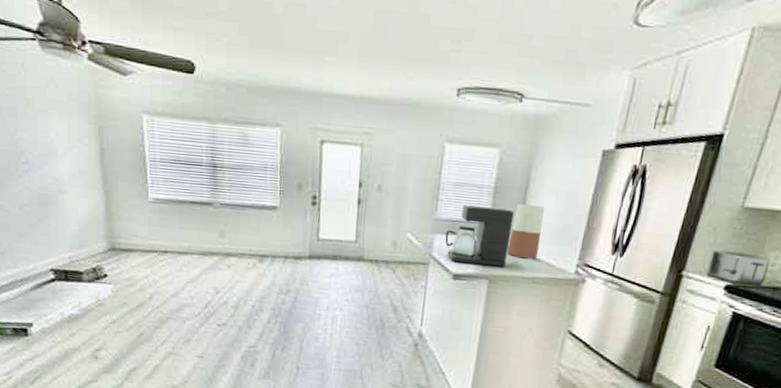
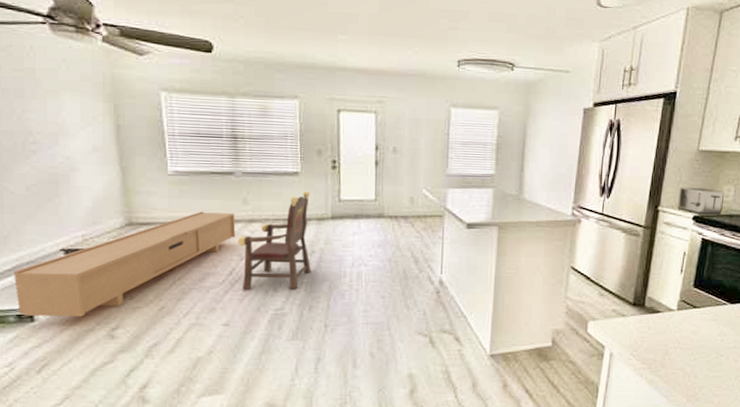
tv stand: none [9,241,213,336] -> present [13,211,236,317]
armchair: none [213,228,288,329] -> present [237,192,312,290]
coffee maker: present [445,205,514,267] -> none [457,161,515,214]
vase: present [507,203,544,260] -> none [512,157,540,205]

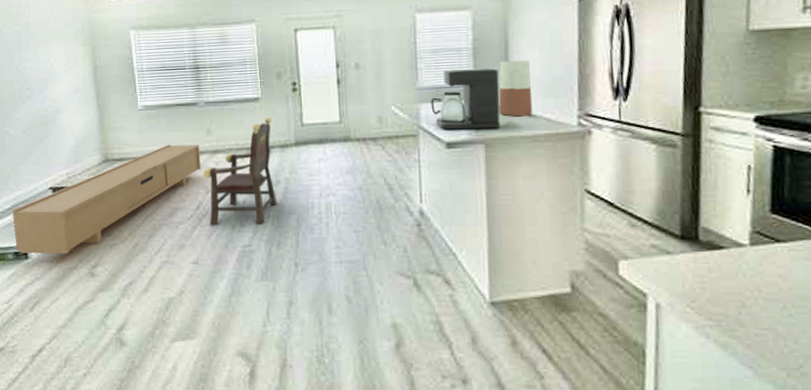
coffee maker: none [457,161,515,214] -> present [431,68,500,130]
vase: none [512,157,540,205] -> present [498,59,532,117]
toaster: present [677,186,725,216] -> none [727,77,800,115]

